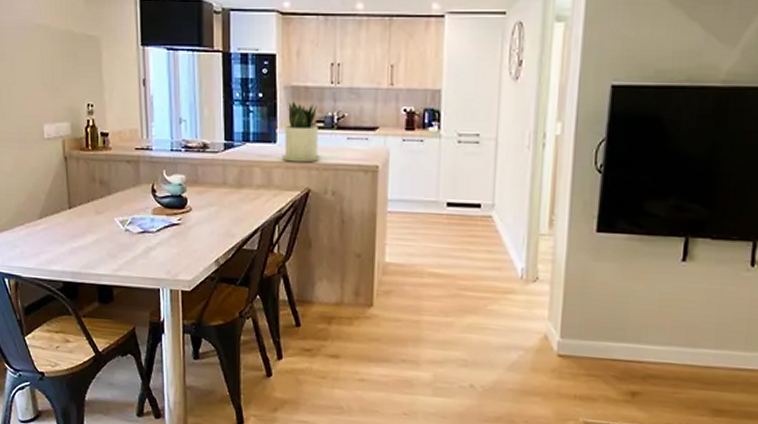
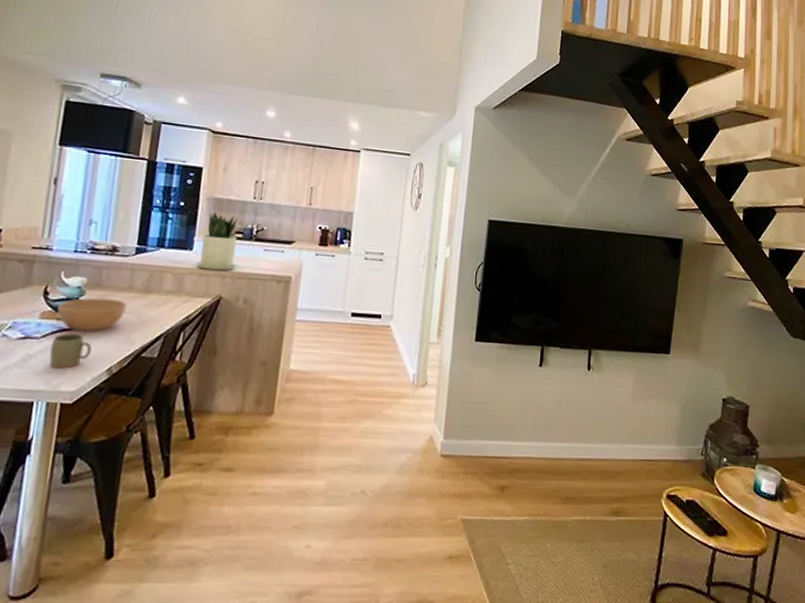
mug: none [165,228,199,260] -> present [49,333,92,369]
bowl: none [166,194,224,226] -> present [57,297,128,332]

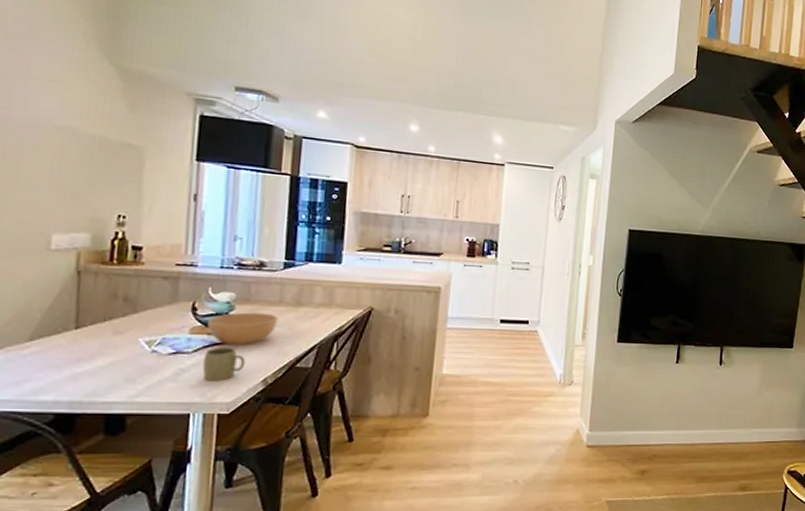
planter: present [196,212,238,271] -> none [346,226,386,283]

